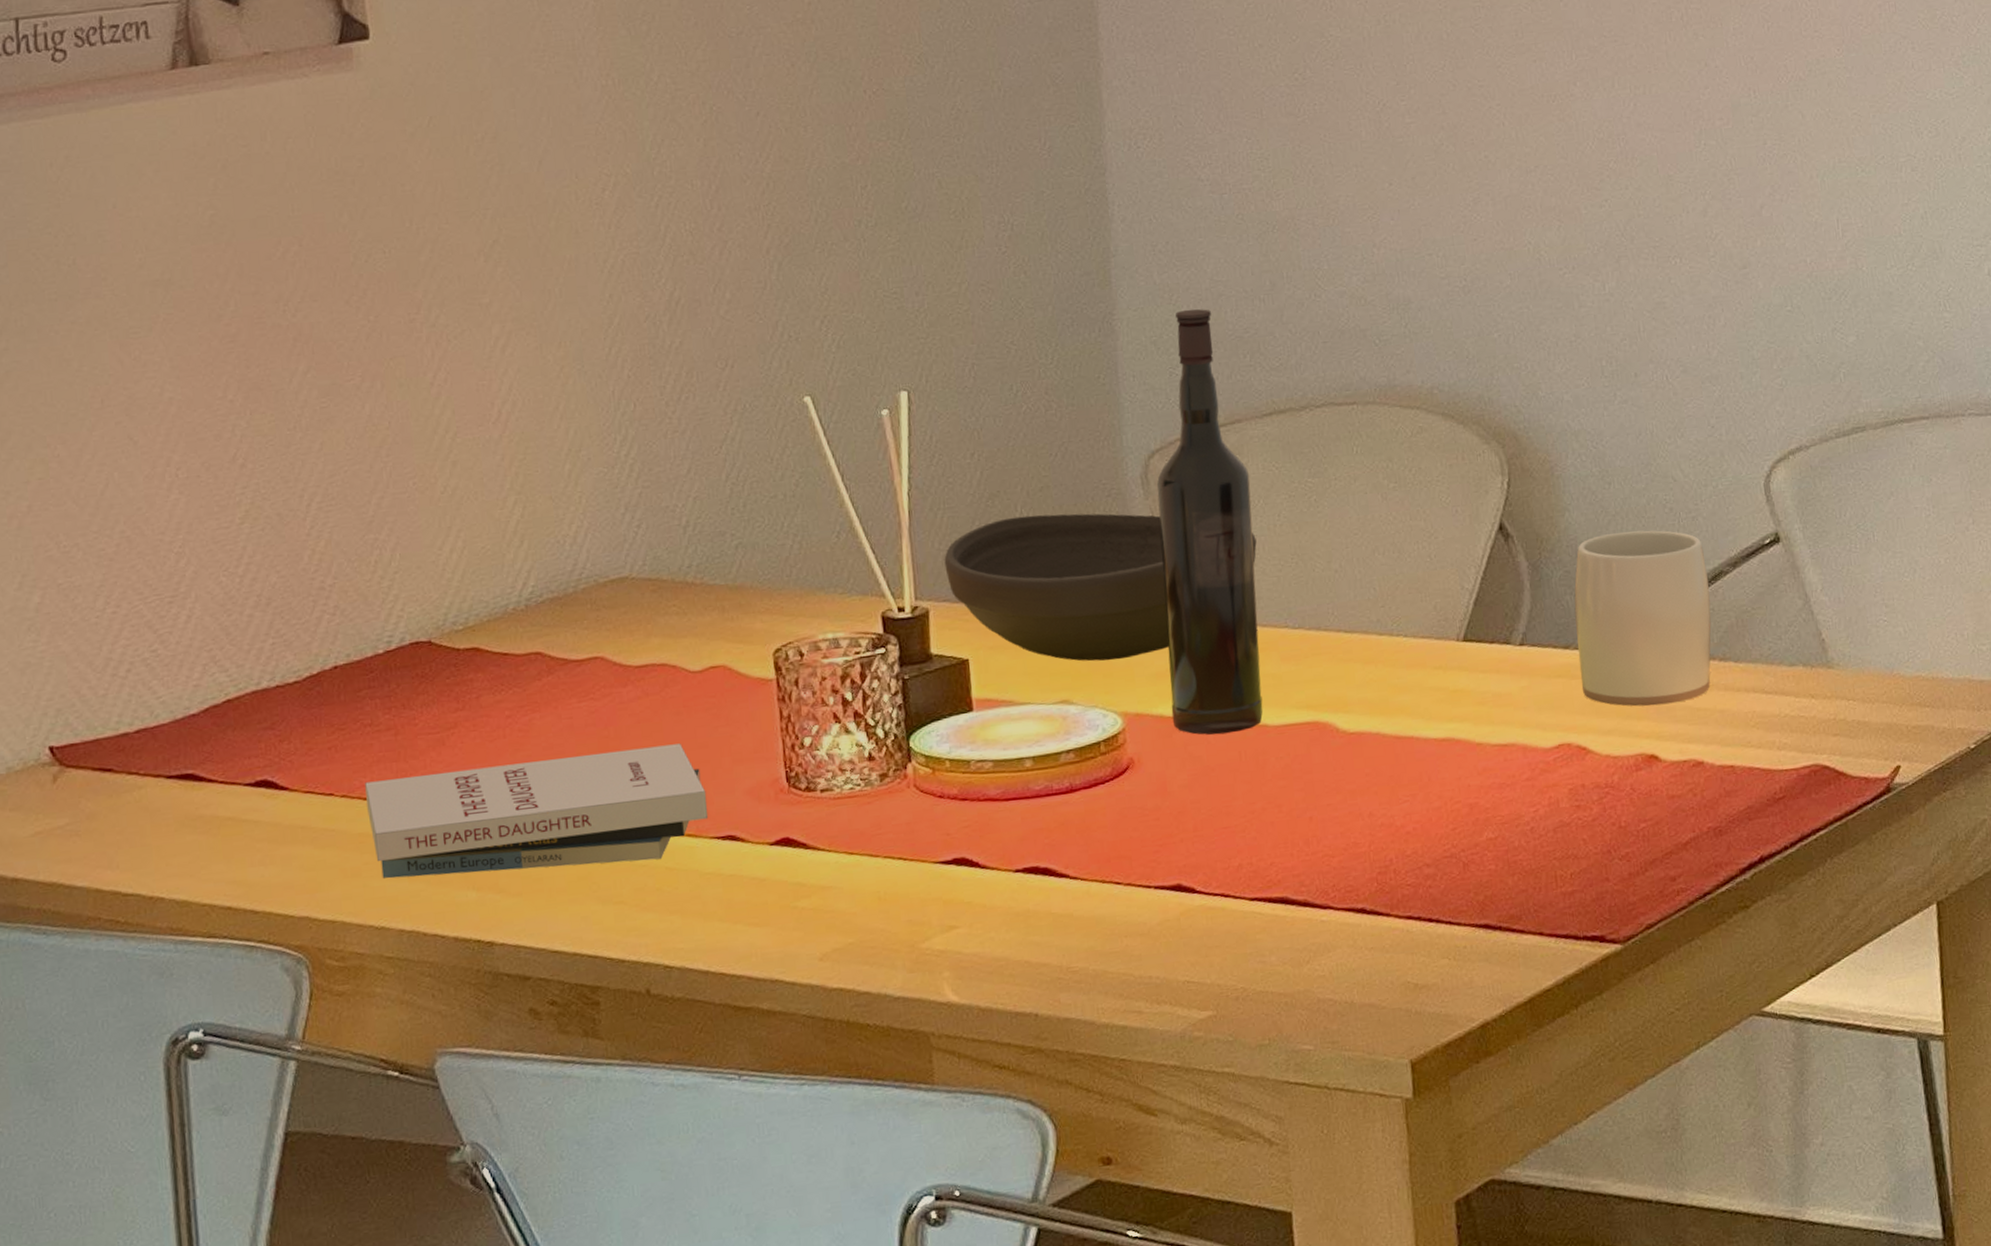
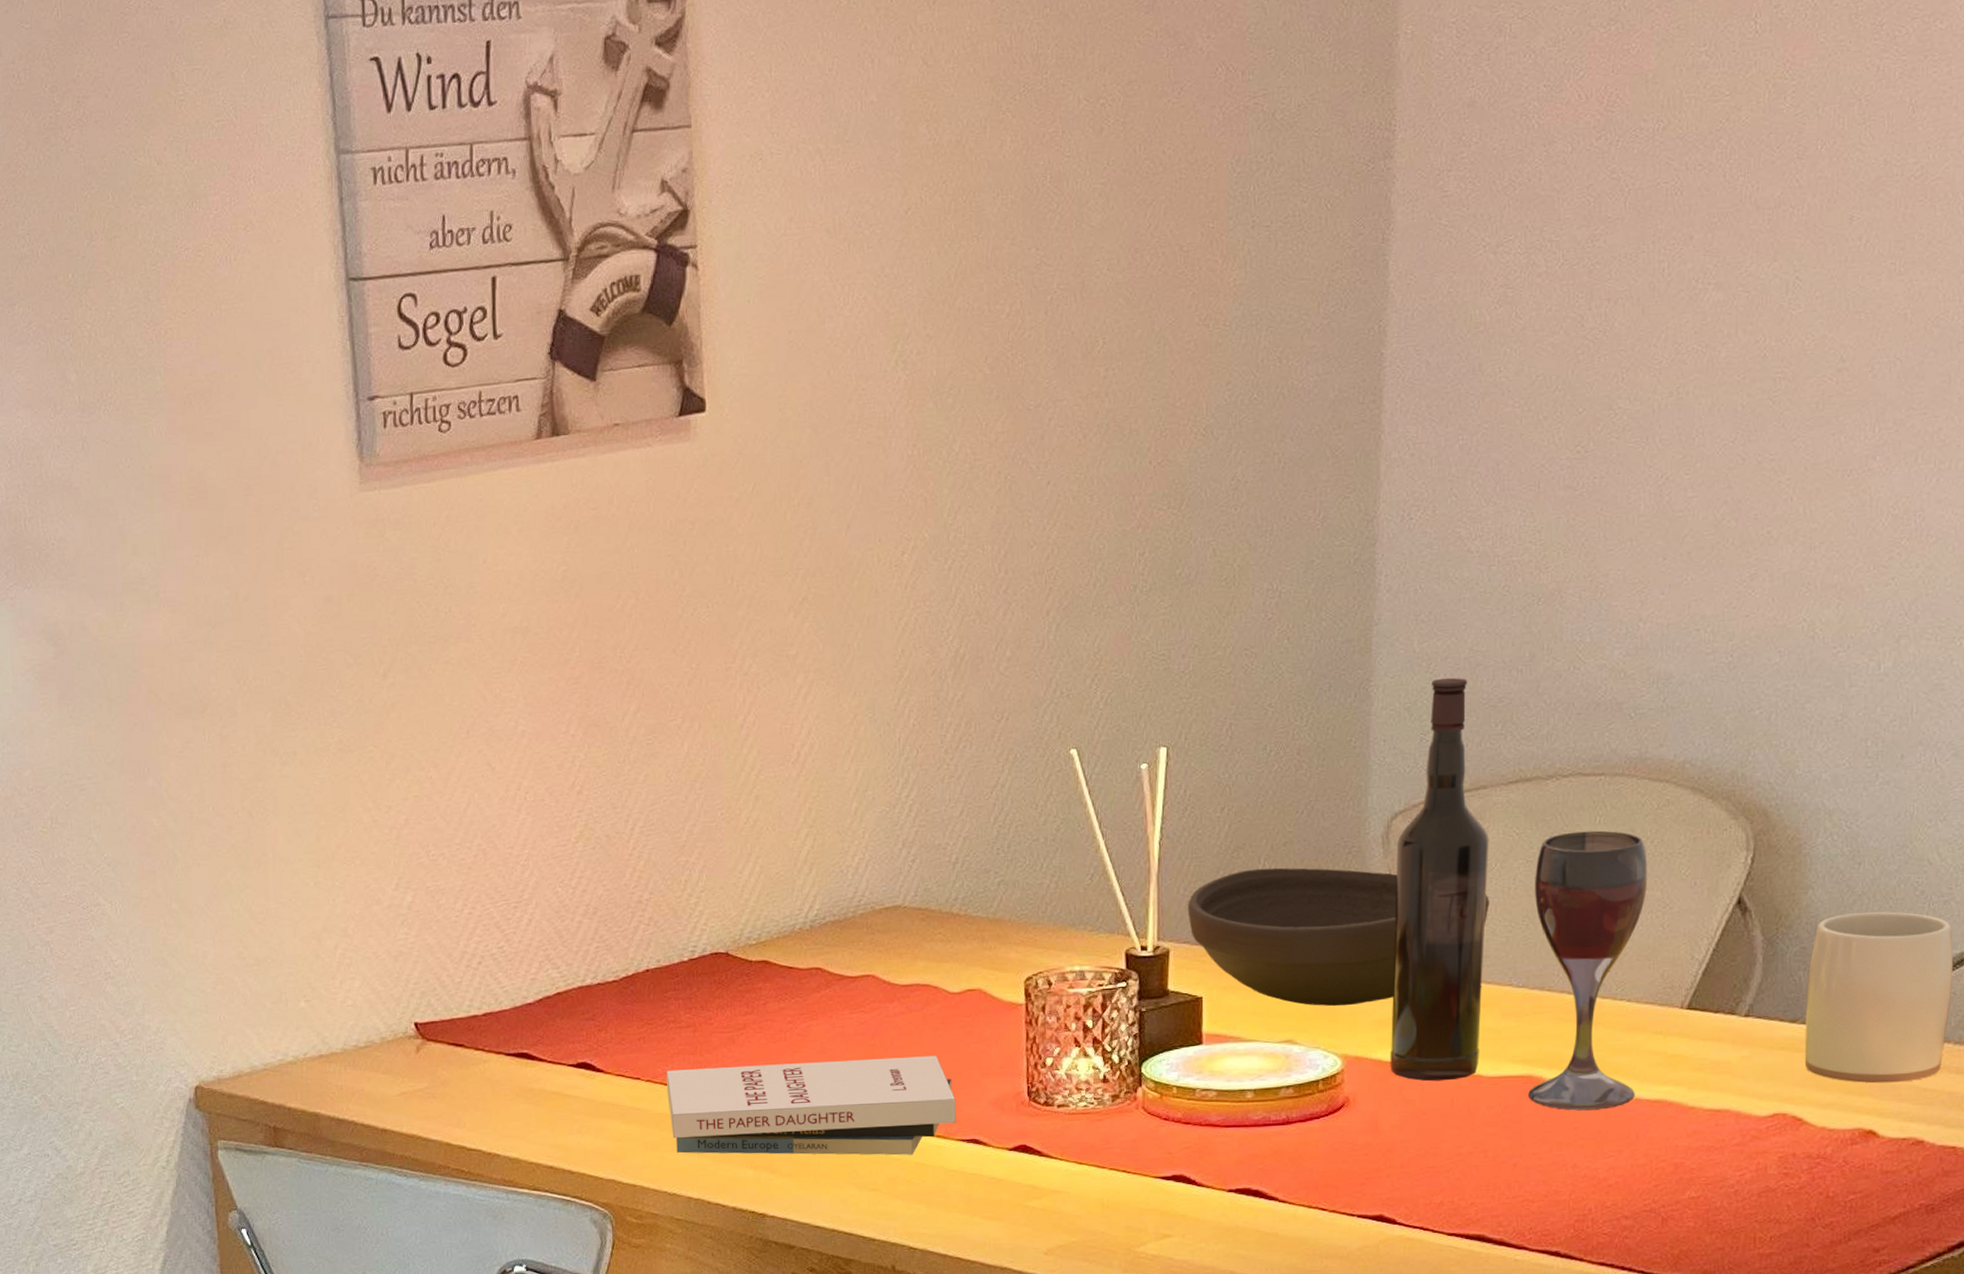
cup: none [1298,461,1422,757] -> present [1527,830,1648,1111]

